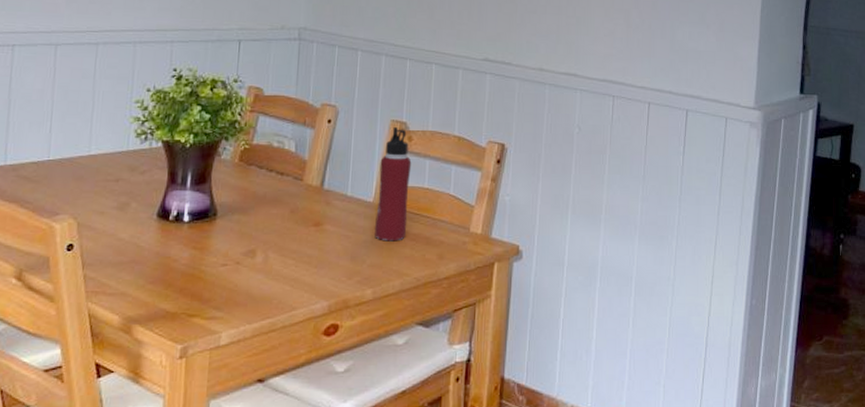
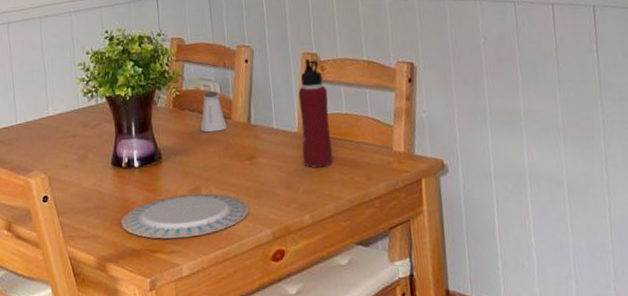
plate: none [157,256,308,304] -> present [120,193,250,239]
saltshaker: none [267,148,296,193] -> present [201,91,227,133]

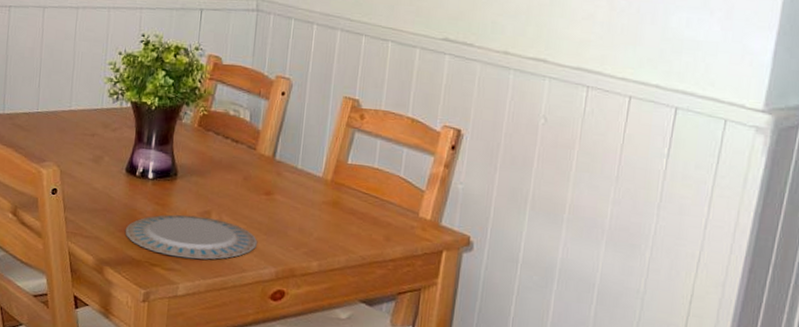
saltshaker: present [201,91,227,133] -> none [223,117,250,160]
water bottle: present [298,59,333,168] -> none [322,104,363,218]

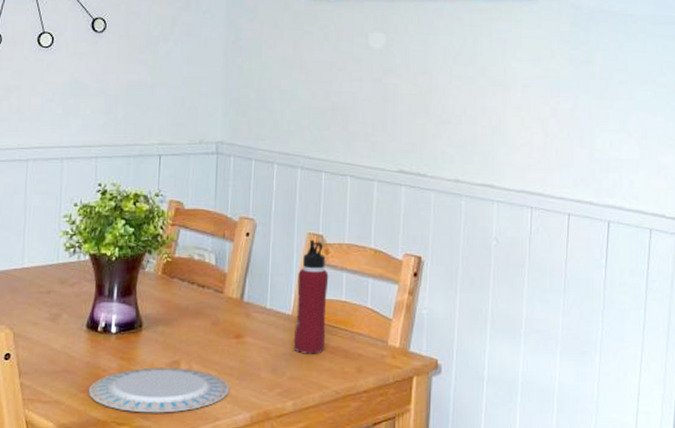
water bottle: none [322,104,363,218] -> present [294,240,329,354]

